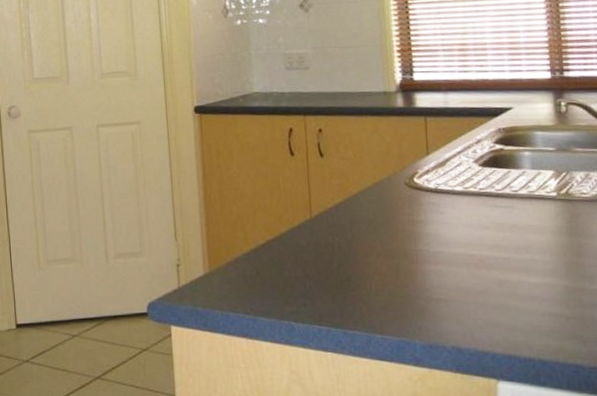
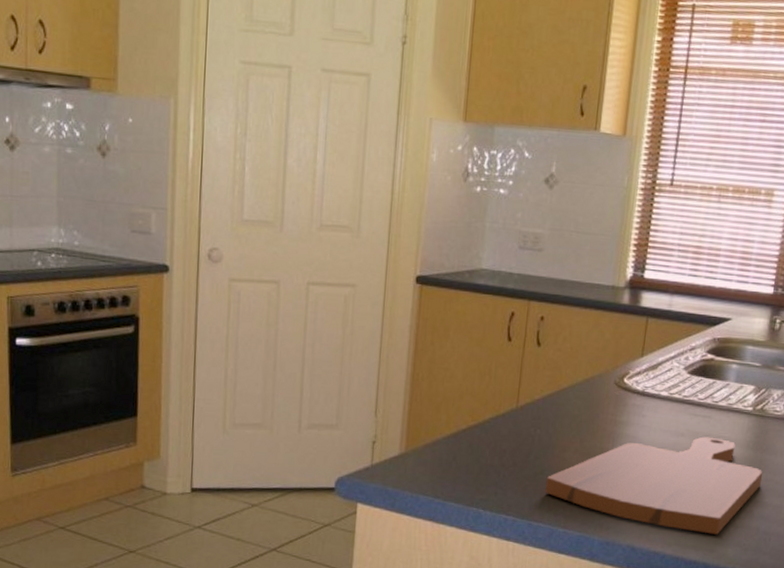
cutting board: none [353,227,585,328] -> present [545,436,763,535]

